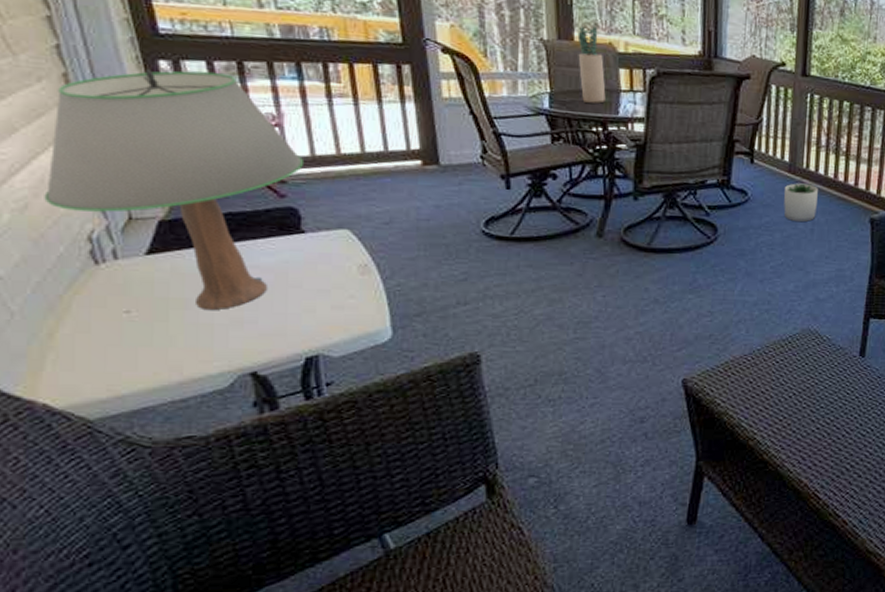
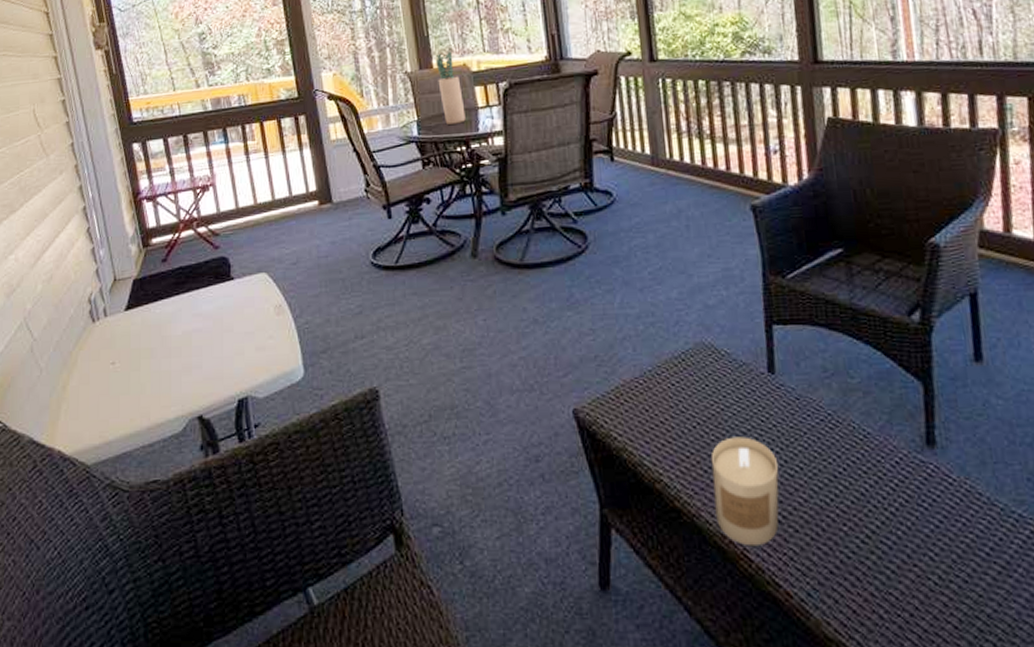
table lamp: present [44,68,305,310] -> none [62,147,232,357]
planter: present [783,183,818,223] -> none [649,175,689,219]
candle: none [796,405,855,488] -> present [710,436,779,547]

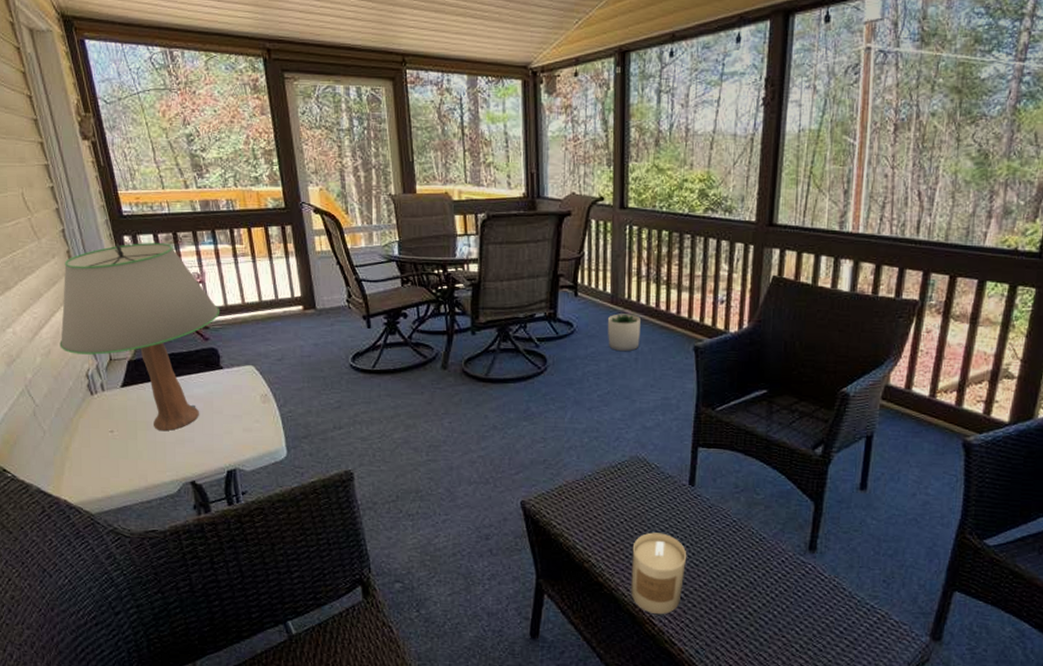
table lamp: none [62,147,232,357] -> present [59,242,221,431]
vase: present [435,46,466,126] -> none [419,174,444,249]
planter: none [649,175,689,219] -> present [607,313,640,352]

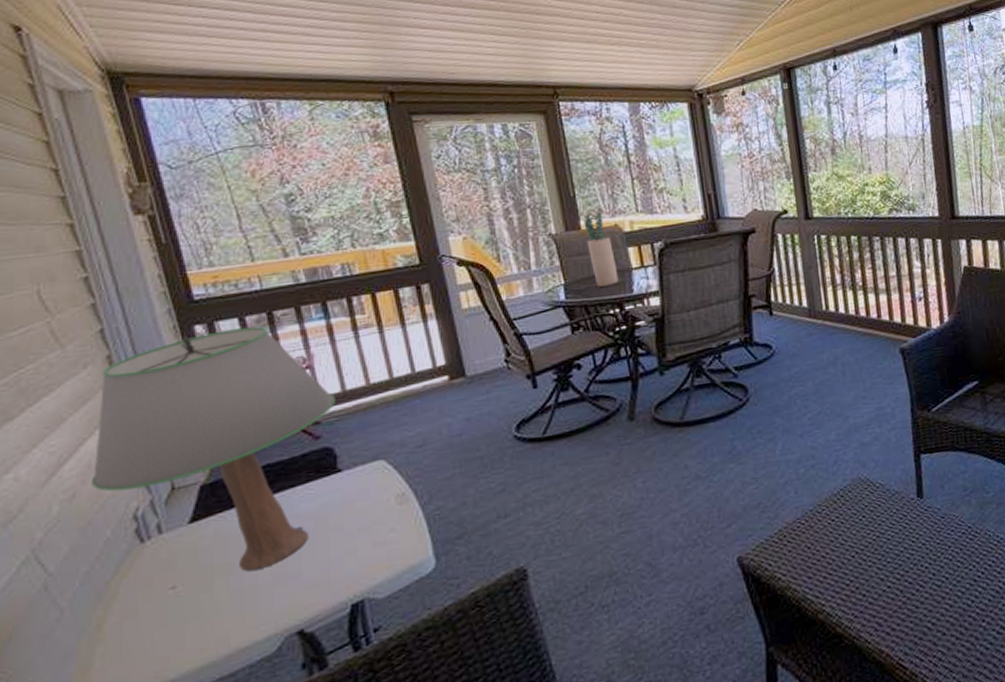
vase: none [419,174,444,249] -> present [583,206,619,288]
planter: present [607,313,640,352] -> none [807,325,845,367]
candle: present [631,532,687,615] -> none [868,558,929,656]

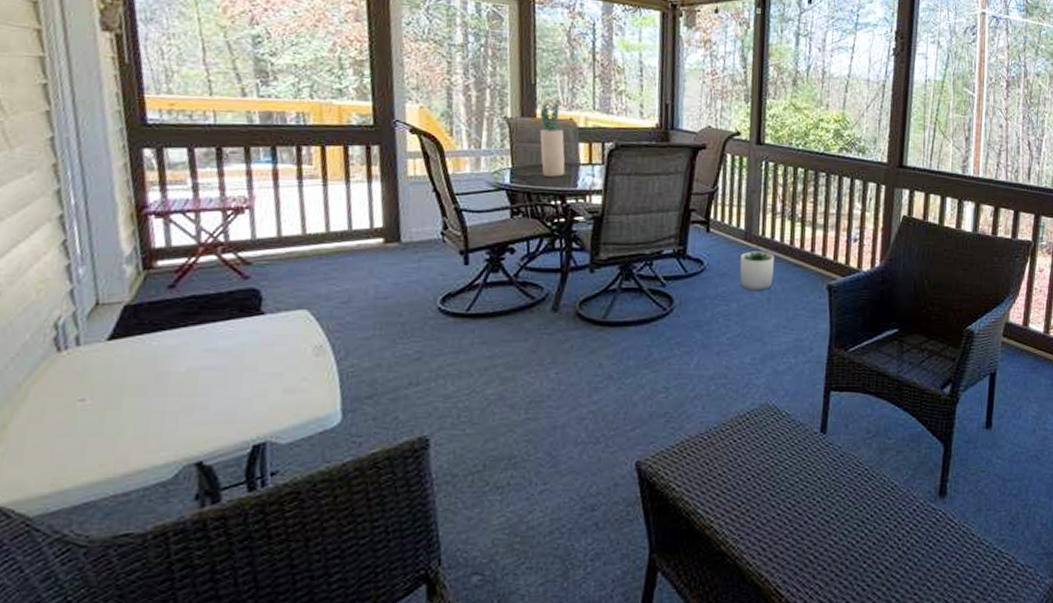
table lamp: present [91,326,336,571] -> none [18,156,271,396]
planter: none [807,325,845,367] -> present [739,251,774,291]

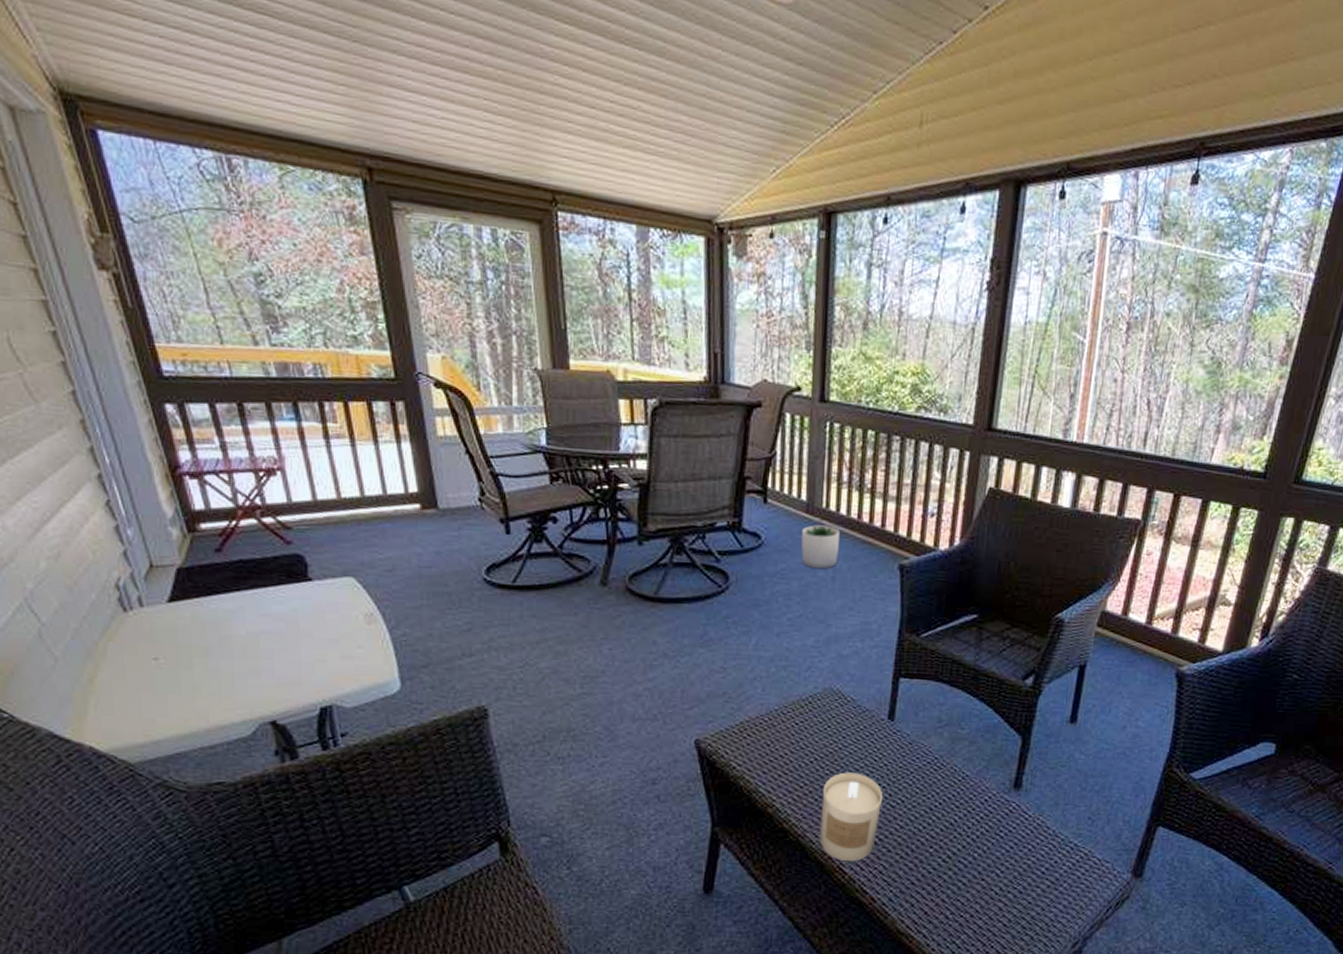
vase: present [539,98,566,178] -> none [573,346,605,440]
candle: none [756,488,818,584] -> present [819,772,883,862]

